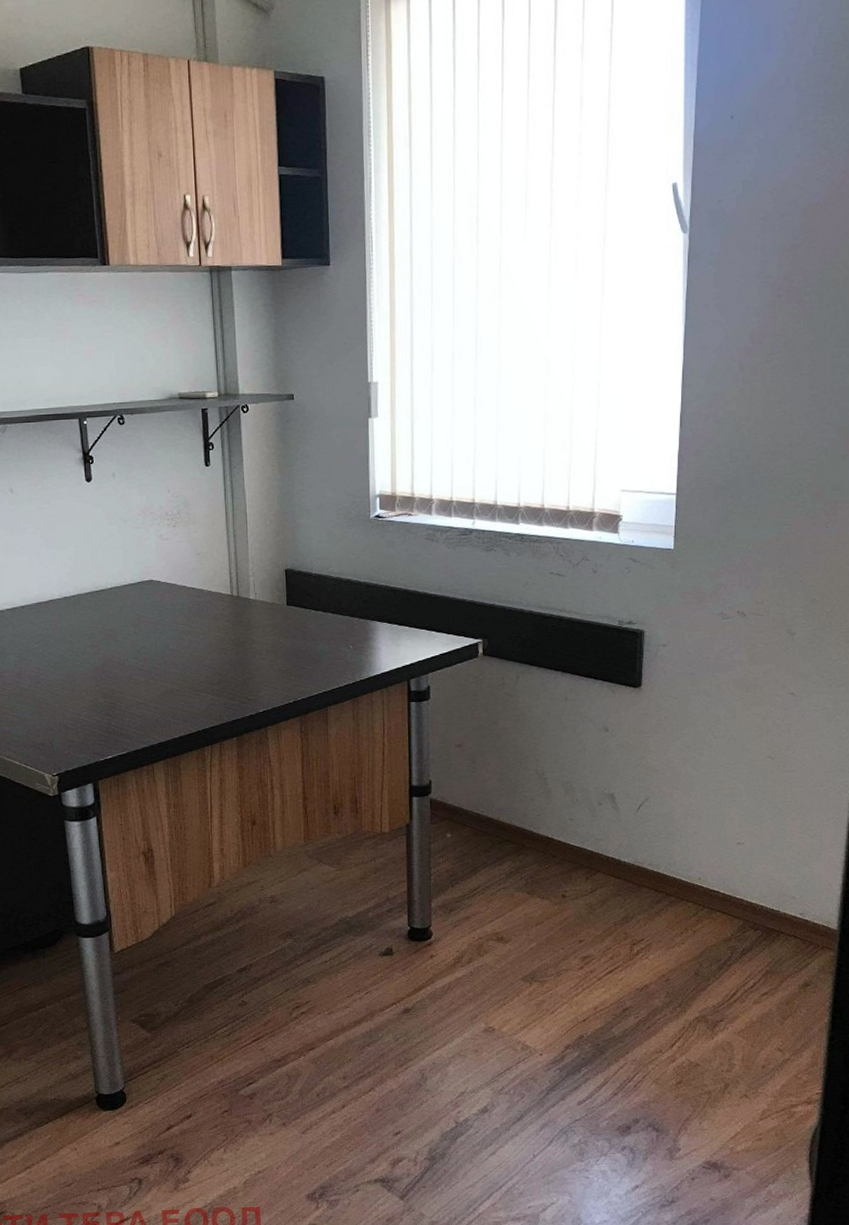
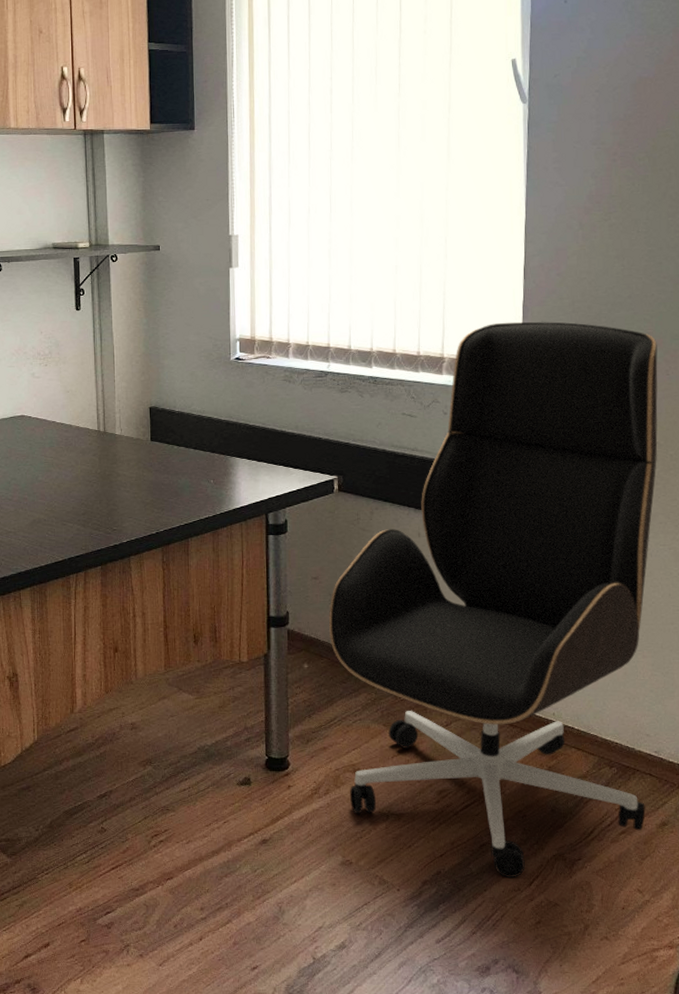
office chair: none [473,472,817,1041] -> present [329,321,658,878]

